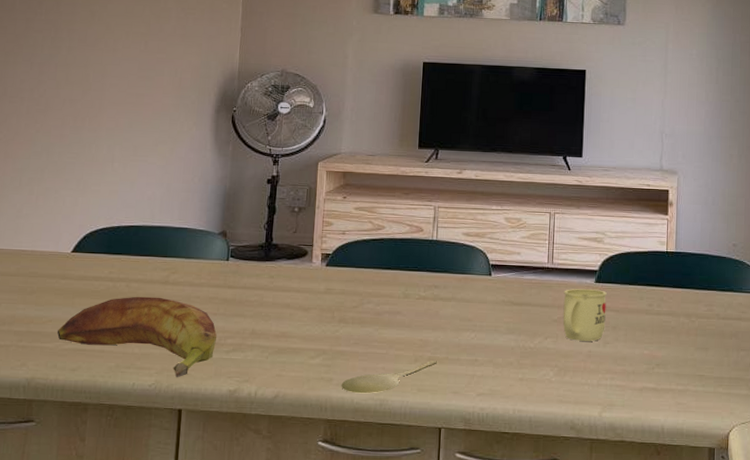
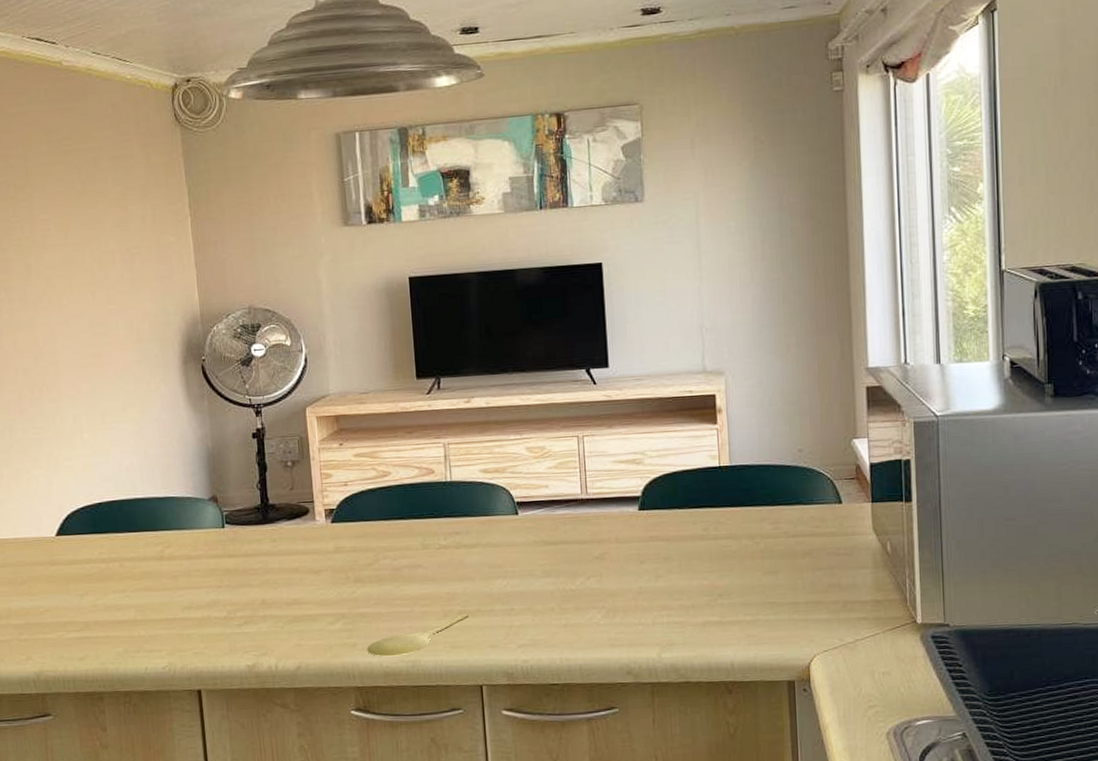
banana: present [57,296,217,378] -> none [56,574,226,658]
mug: present [562,288,607,341] -> none [603,518,656,578]

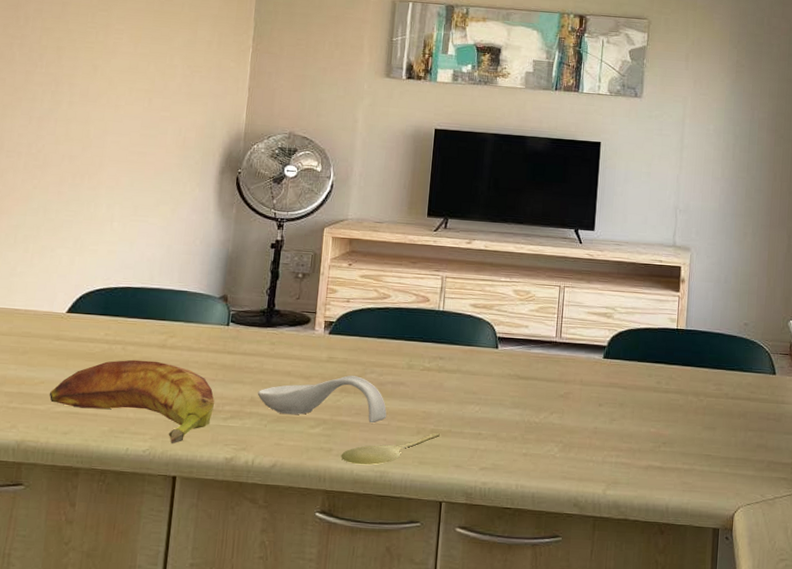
banana: none [56,574,226,658] -> present [49,359,215,444]
spoon rest: none [267,564,408,614] -> present [257,375,387,424]

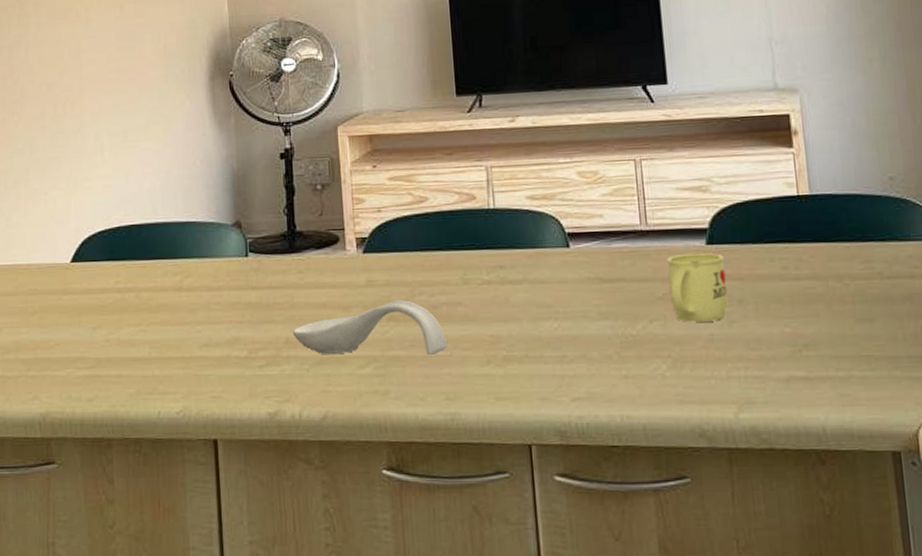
banana: present [49,359,215,444] -> none [66,307,247,402]
spoon: present [341,433,440,465] -> none [400,360,515,408]
mug: none [569,364,615,418] -> present [666,253,728,322]

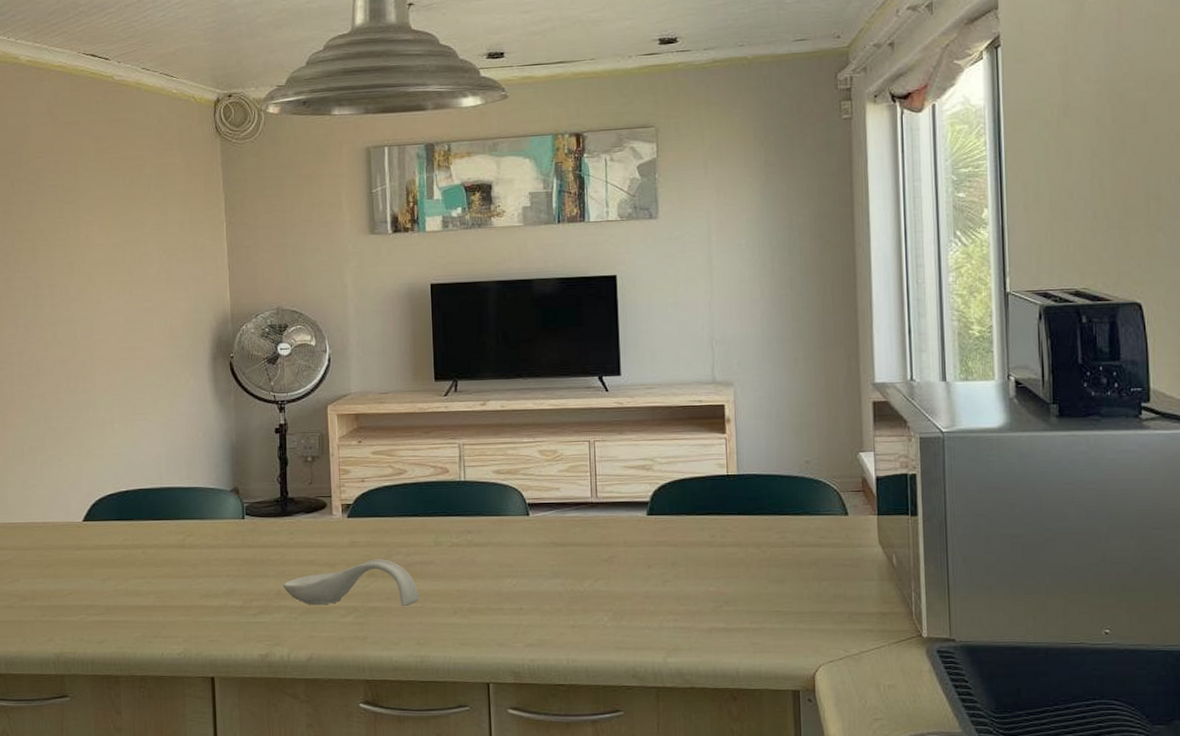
mug: present [666,253,728,322] -> none [612,522,663,581]

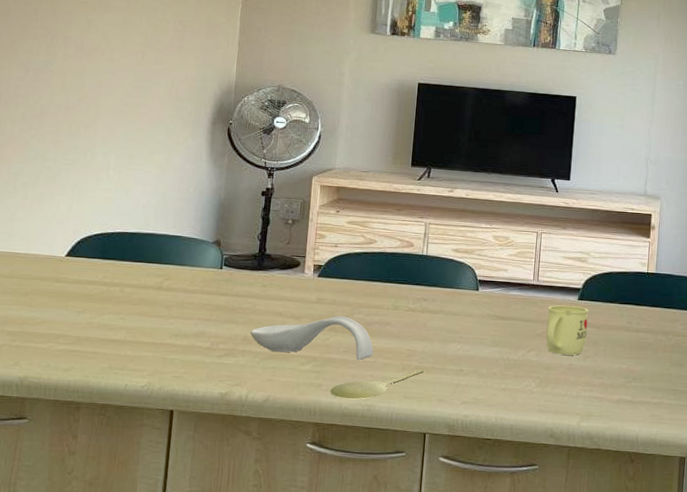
spoon: none [377,612,478,651] -> present [330,369,424,400]
mug: none [612,522,663,581] -> present [545,305,589,355]

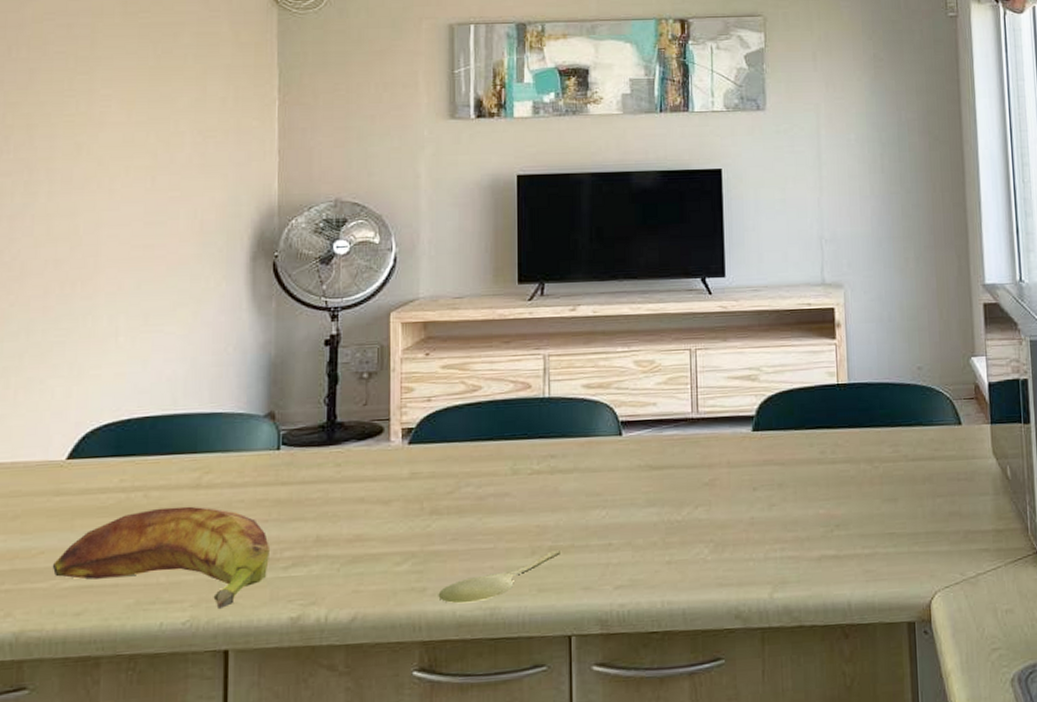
banana: none [50,300,210,380] -> present [52,506,271,610]
spoon rest: present [250,316,373,361] -> none [324,492,491,553]
mug: present [545,305,589,355] -> none [714,439,769,507]

